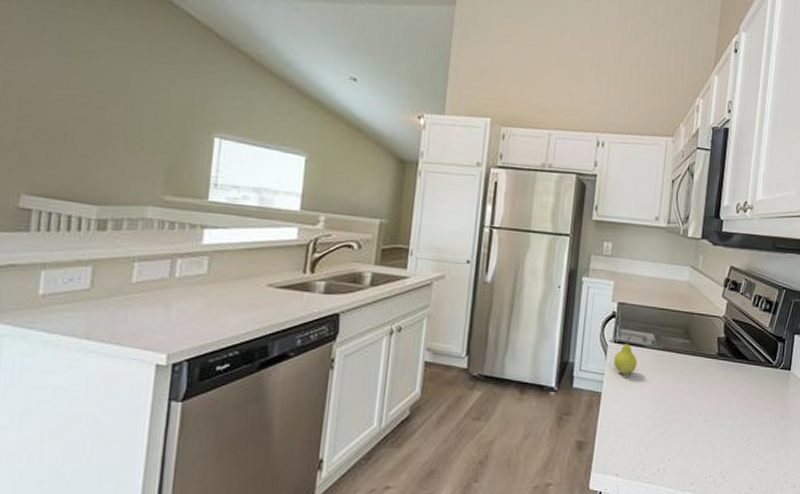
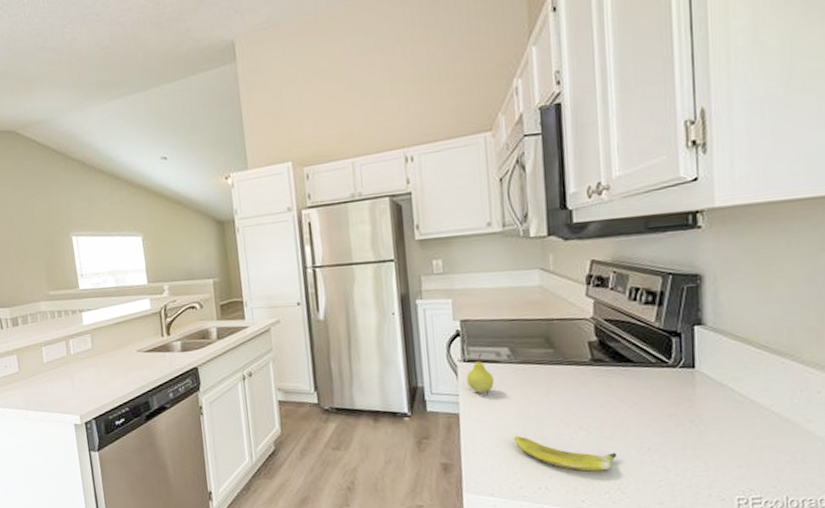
banana: none [644,418,725,456] -> present [513,435,617,472]

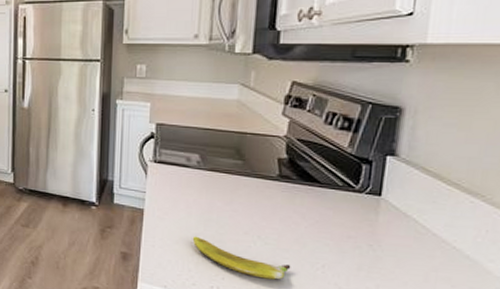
fruit: present [466,353,495,393] -> none [155,156,182,193]

